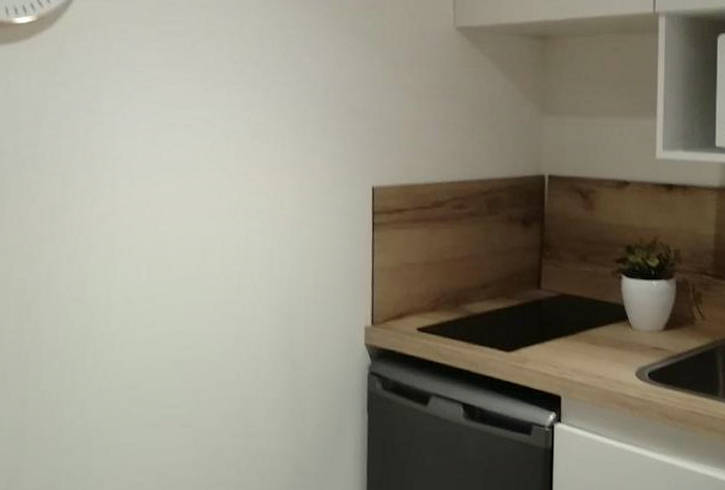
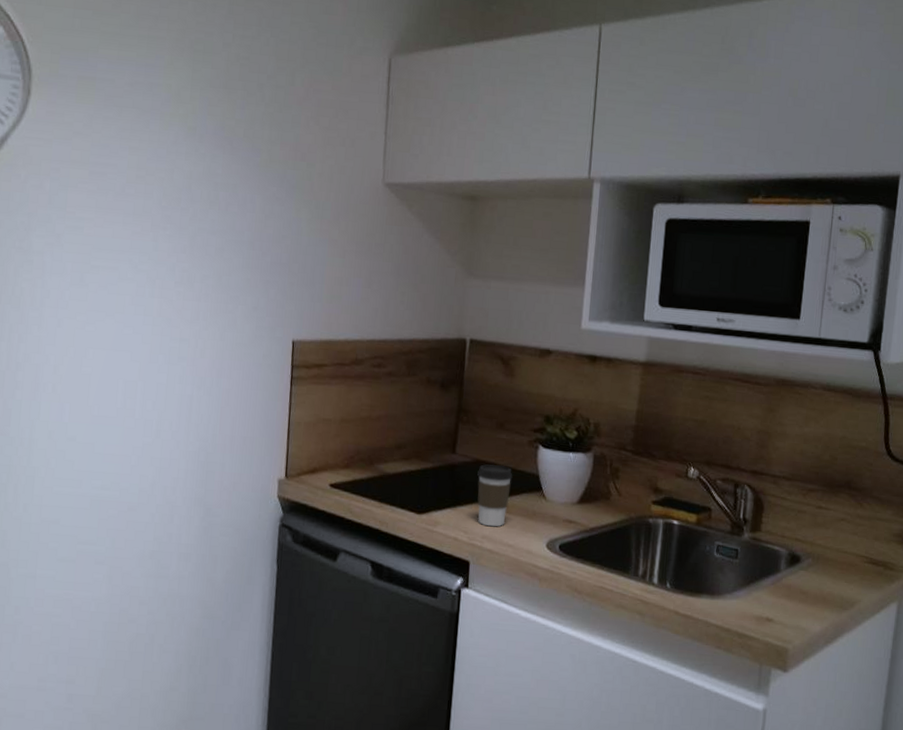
coffee cup: none [564,298,598,360] -> present [477,464,513,527]

